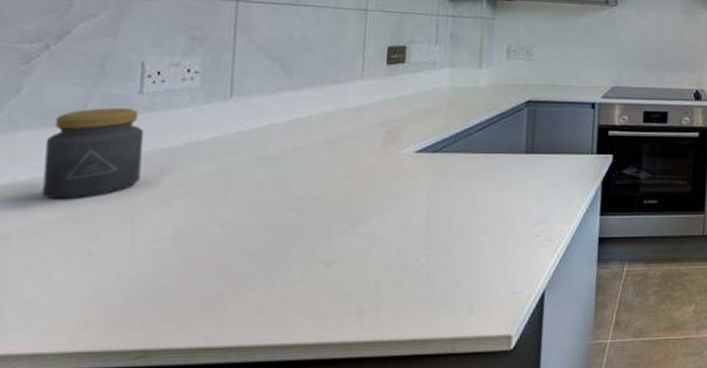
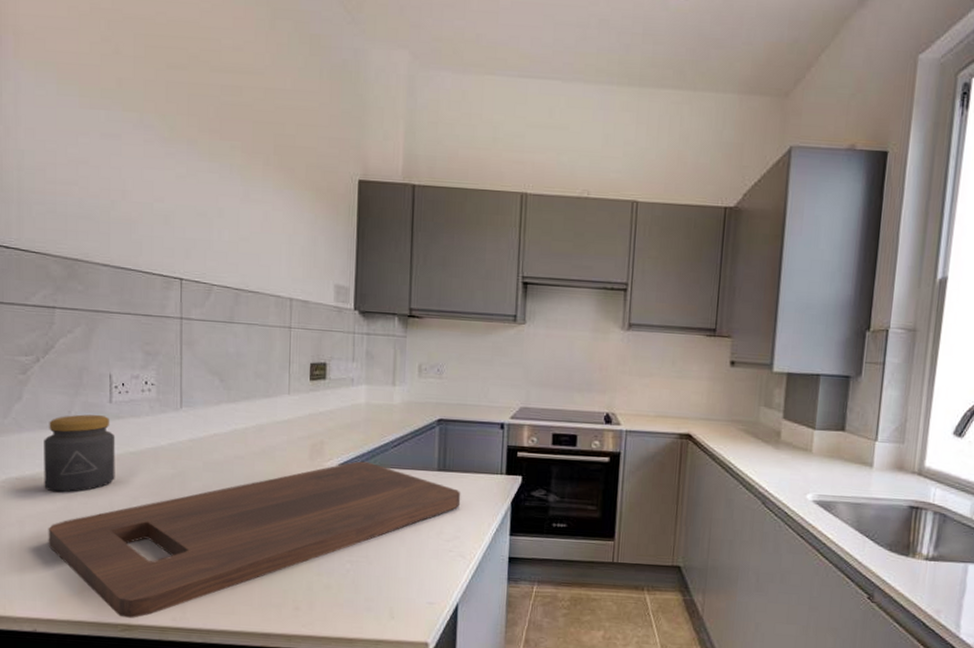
cutting board: none [41,147,550,342] -> present [48,461,461,618]

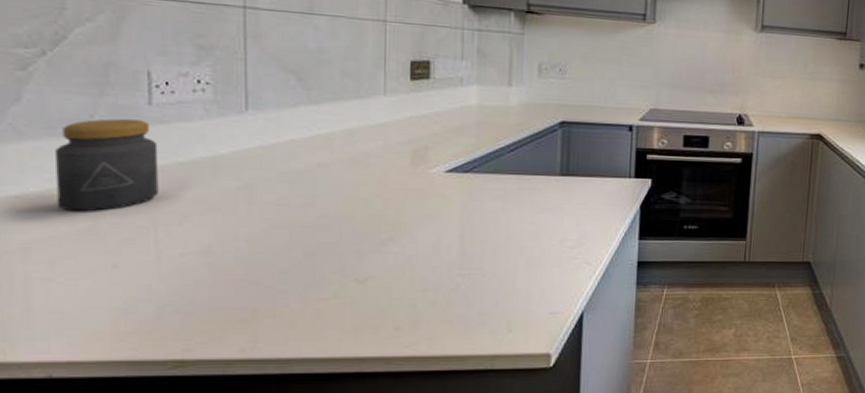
cutting board: present [48,461,461,618] -> none [65,167,586,353]

